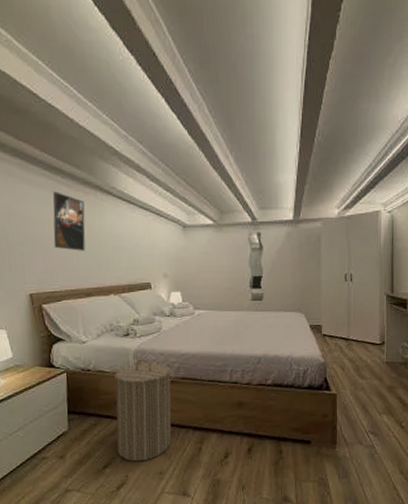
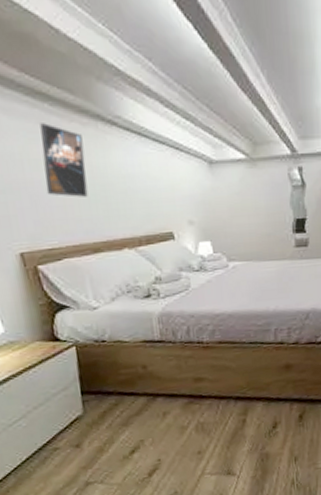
laundry hamper: present [114,359,176,462] -> none [135,323,211,443]

